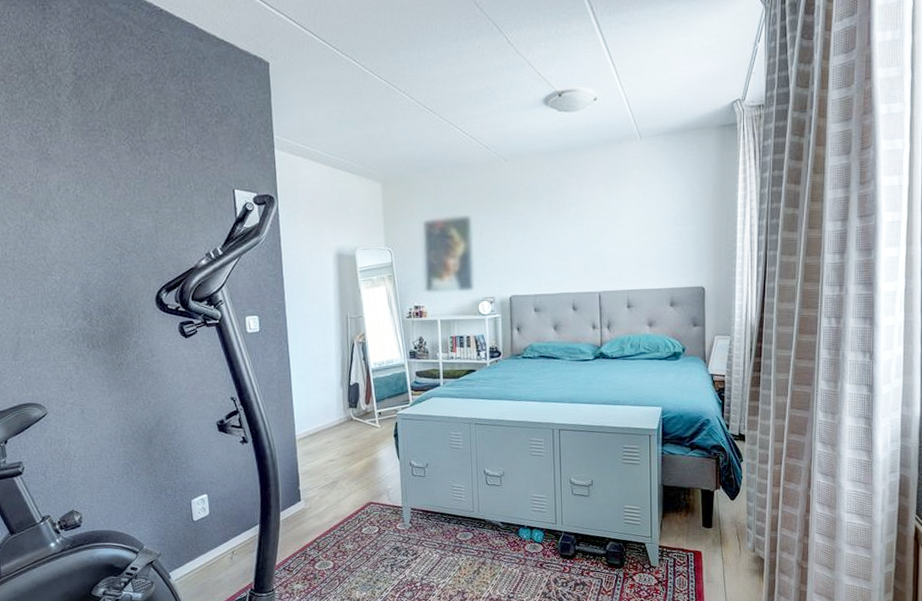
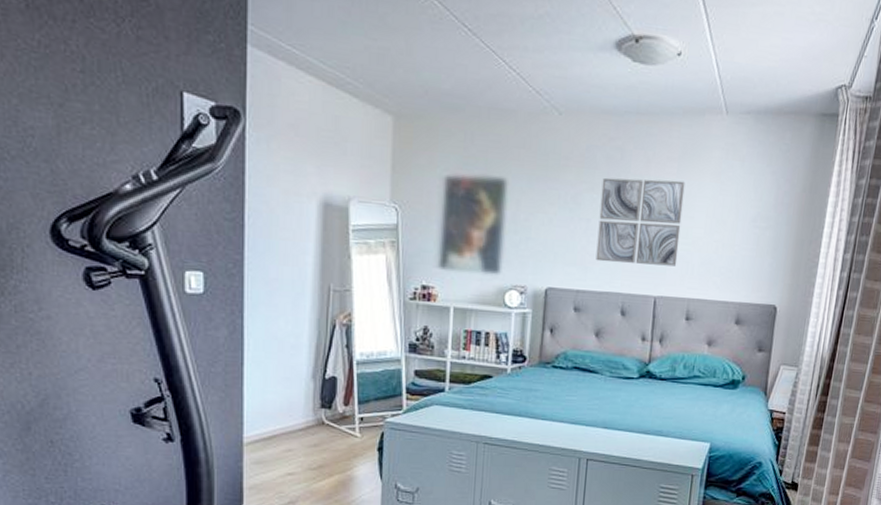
wall art: none [545,197,614,270] -> present [596,177,685,267]

